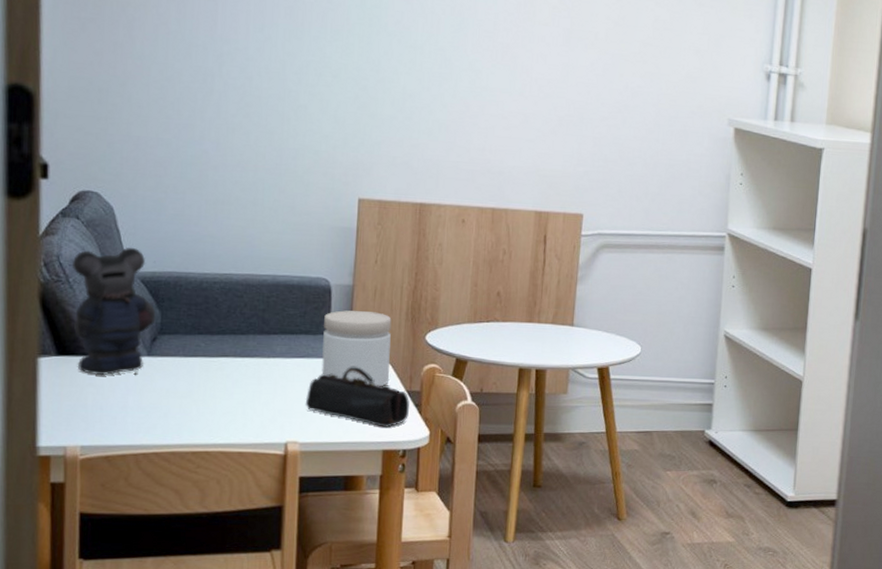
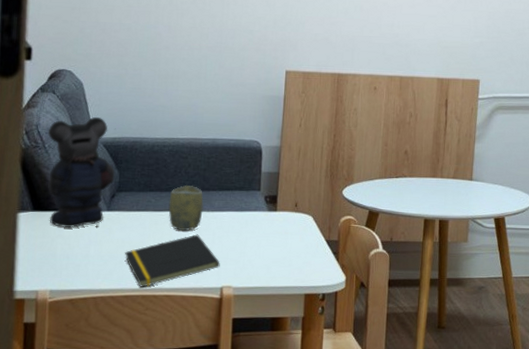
notepad: none [169,383,284,443] -> present [124,234,220,287]
cup: none [221,327,263,380] -> present [168,184,204,232]
pencil case: present [305,366,411,428] -> none [238,218,329,273]
jar: present [321,310,392,386] -> none [253,169,313,236]

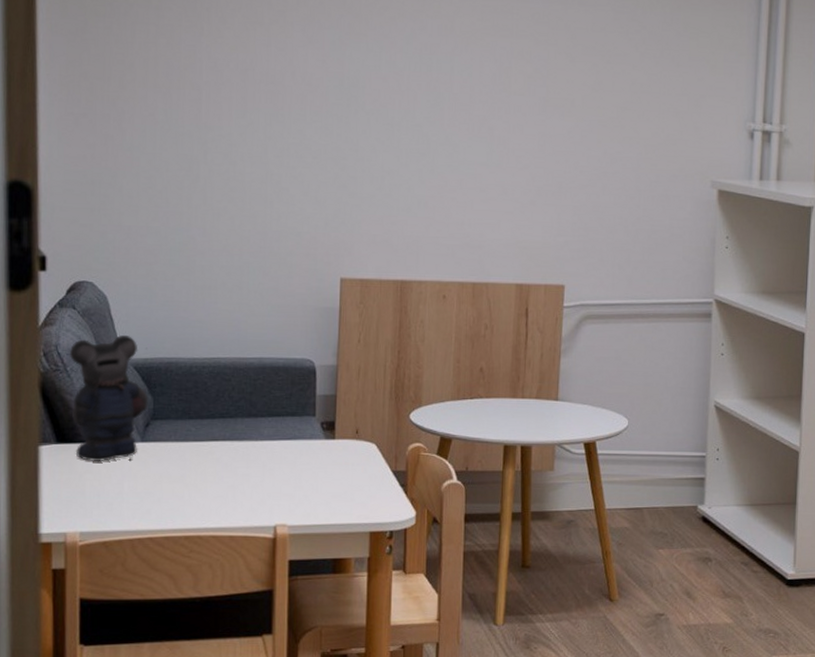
notepad: present [124,234,220,287] -> none [162,466,273,527]
cup: present [168,184,204,232] -> none [211,410,251,464]

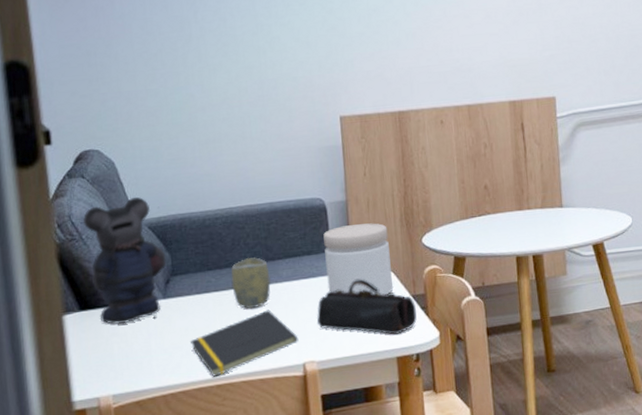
notepad: none [162,466,273,527] -> present [189,309,299,377]
cup: none [211,410,251,464] -> present [231,257,271,309]
pencil case: none [293,447,396,509] -> present [316,278,417,335]
jar: none [308,391,376,467] -> present [323,223,394,295]

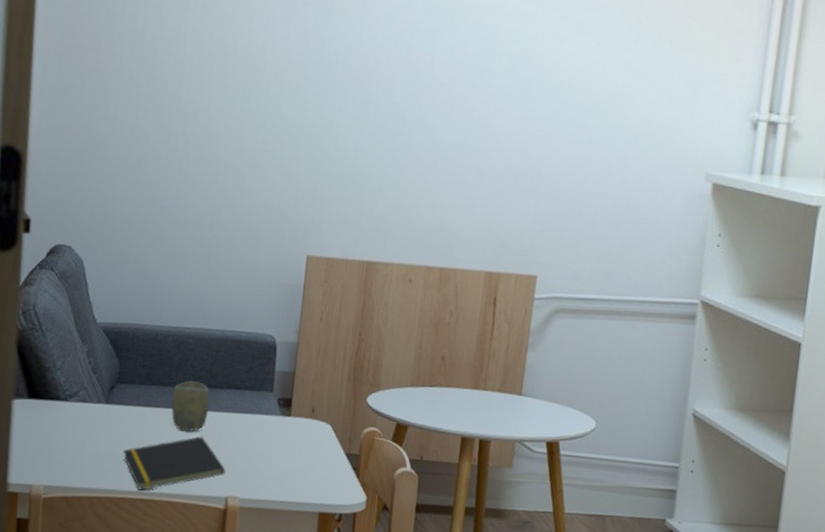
bear: present [83,196,167,325] -> none [44,298,115,422]
pencil case: present [316,278,417,335] -> none [246,424,349,490]
jar: present [323,223,394,295] -> none [263,368,334,447]

